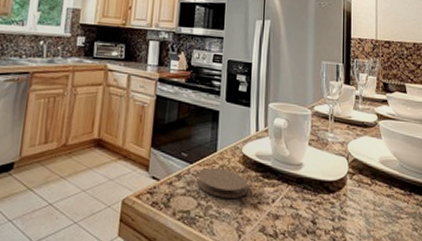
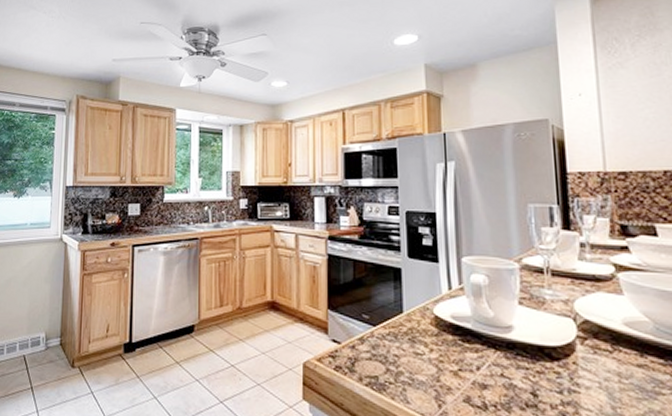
coaster: present [196,168,248,198] -> none [382,331,444,364]

